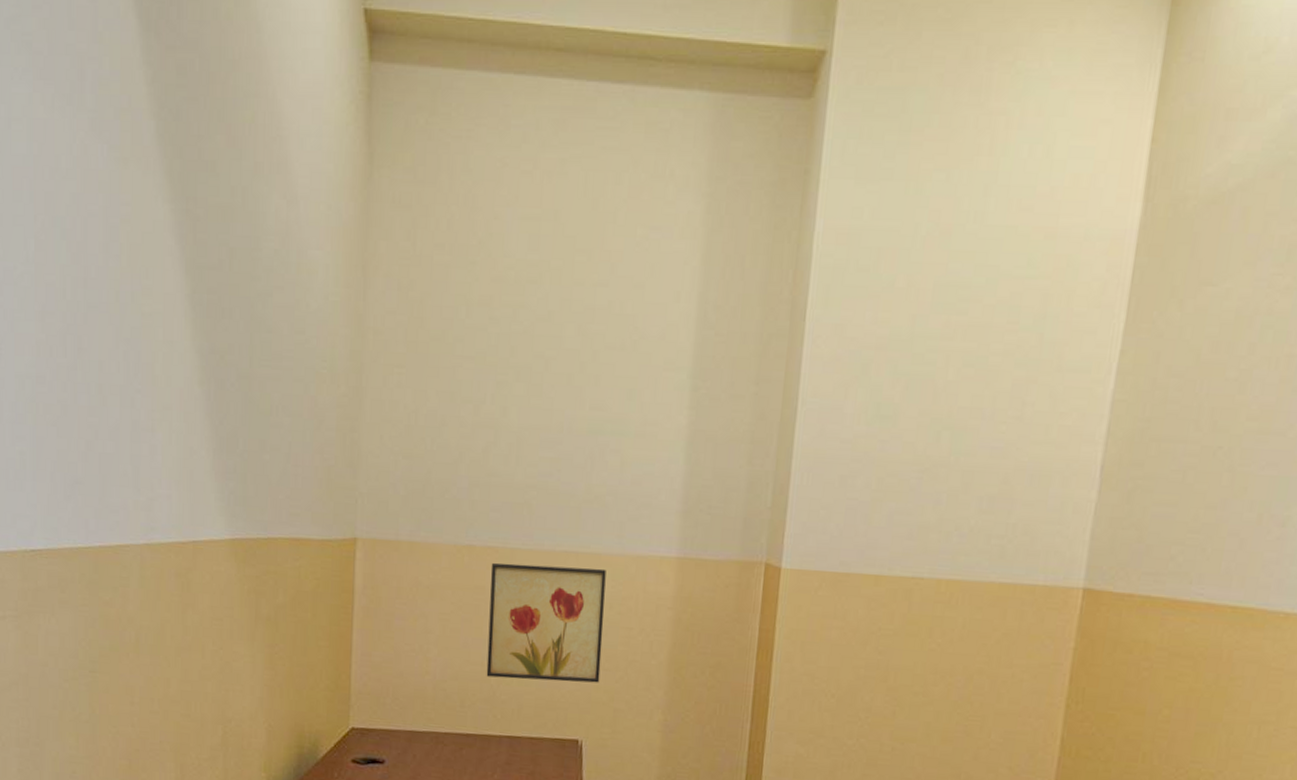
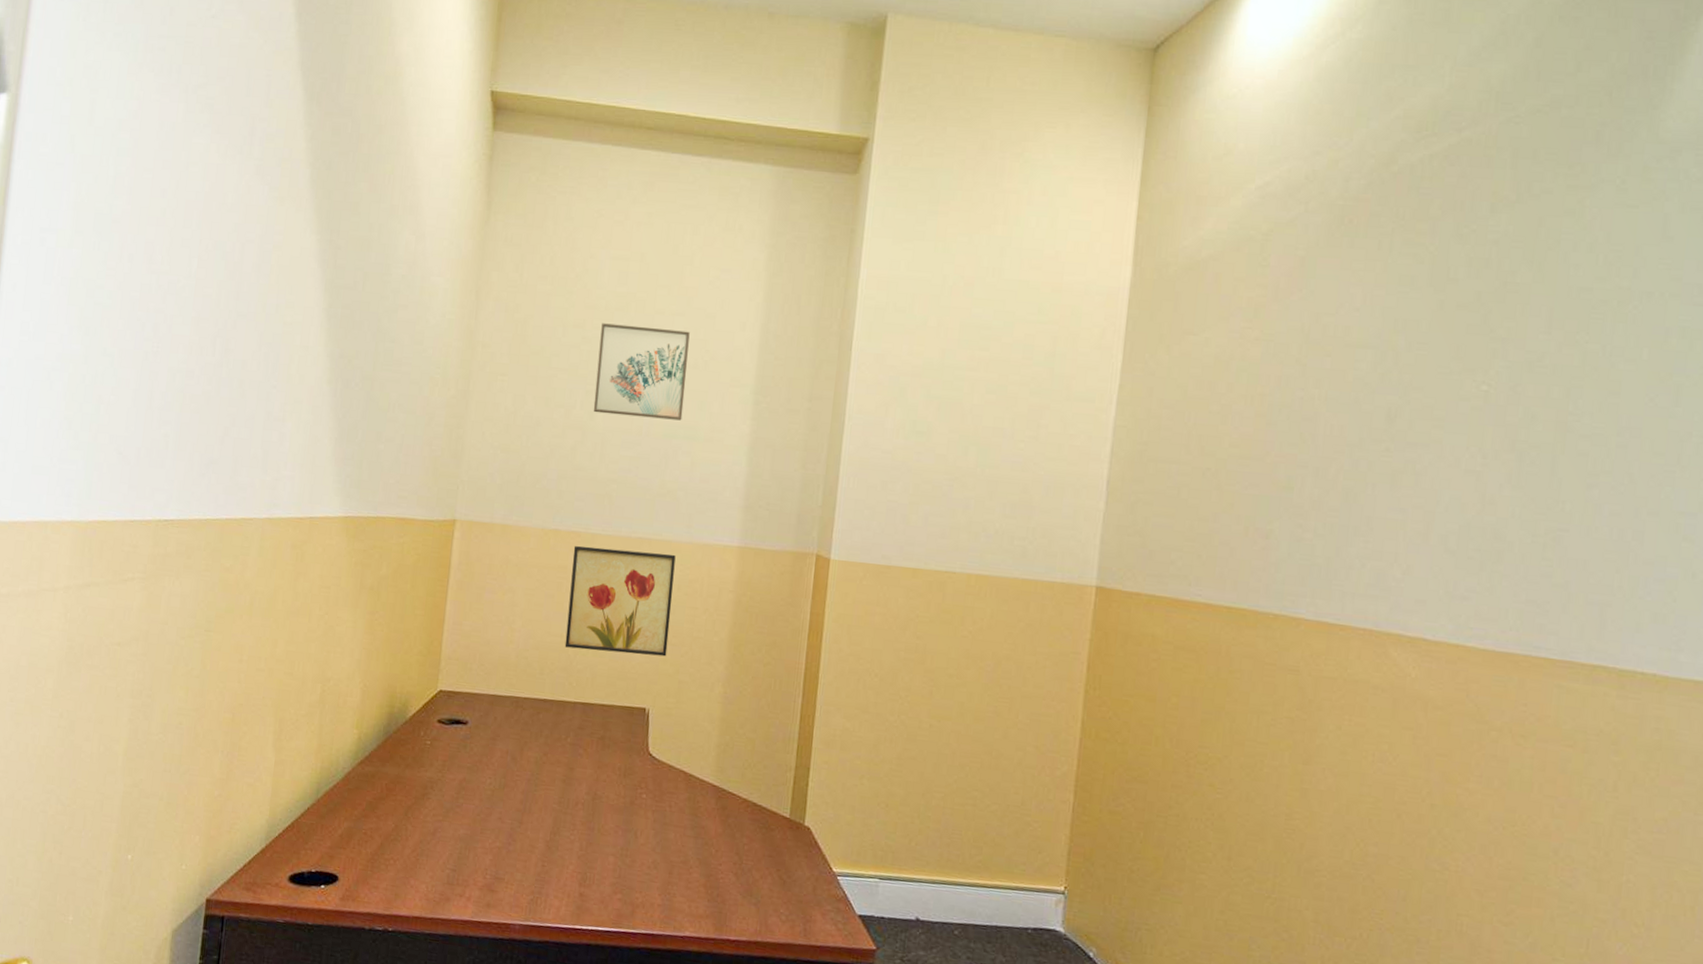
wall art: none [506,299,615,413] -> present [593,323,690,421]

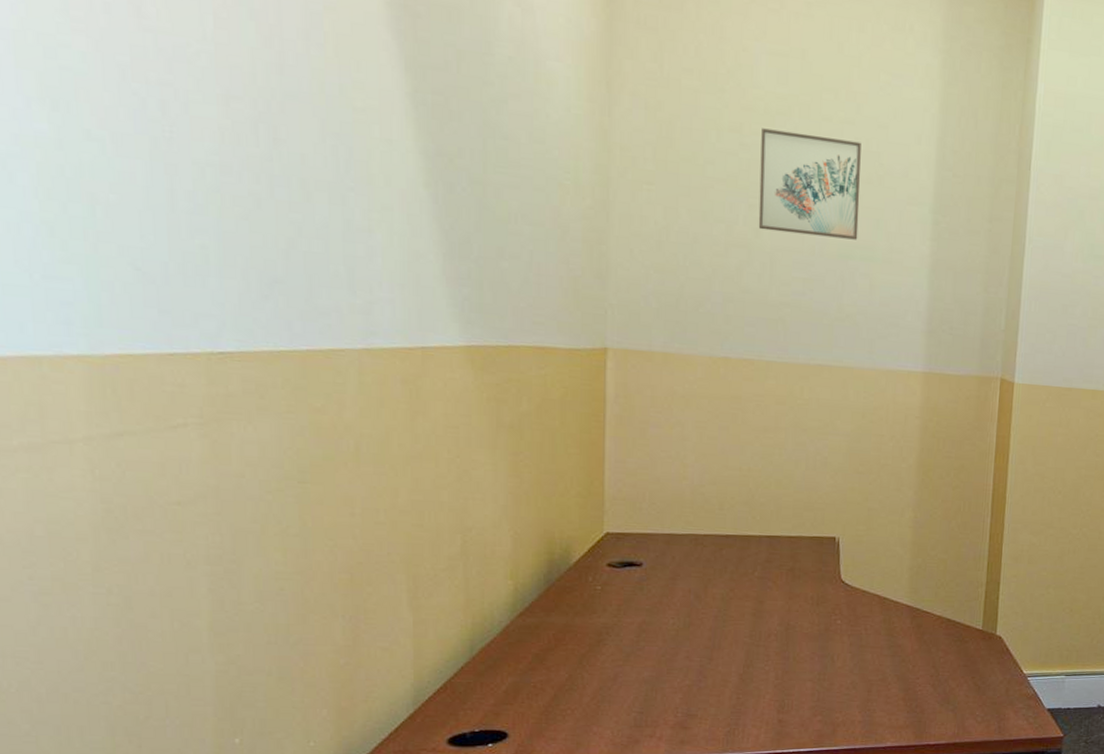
wall art: present [564,545,676,657] -> none [744,374,858,485]

